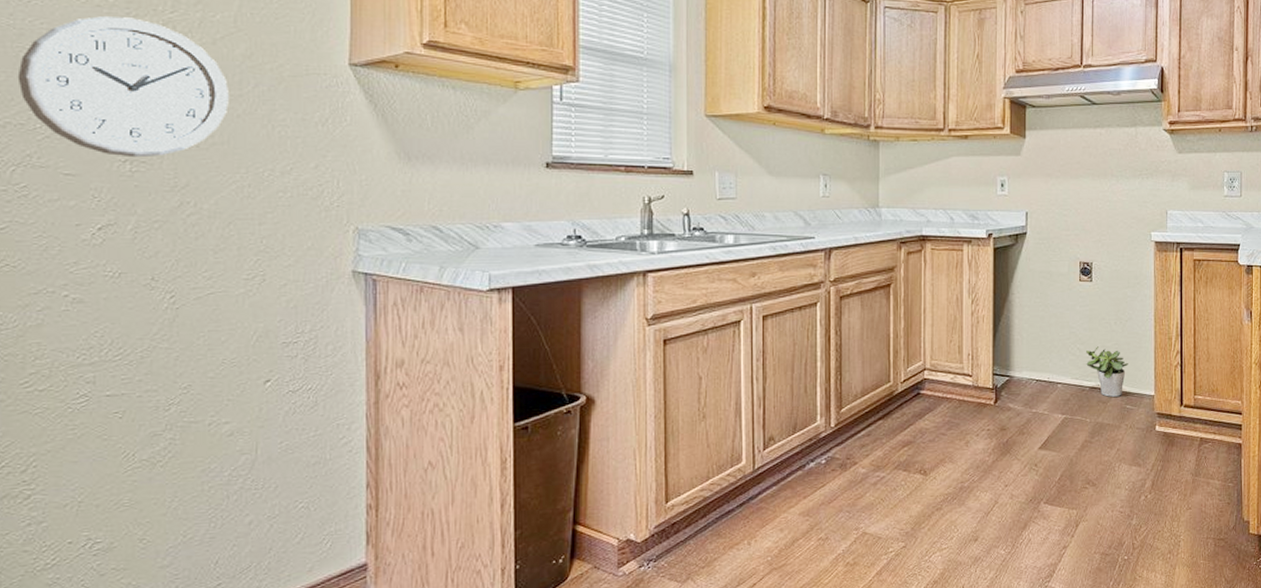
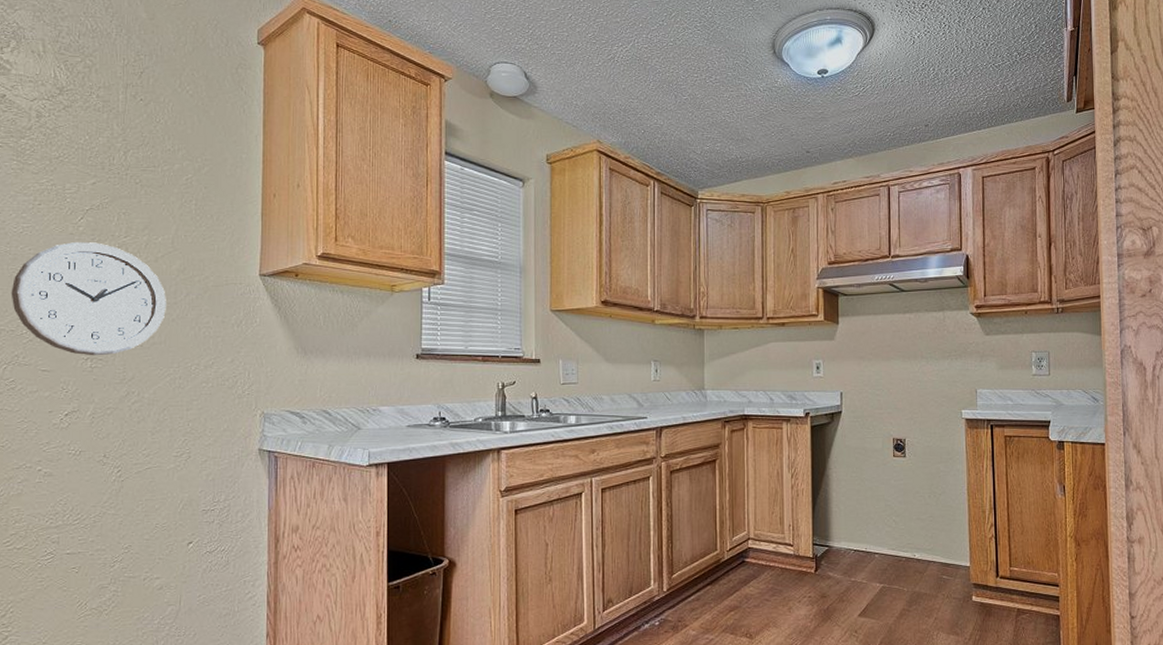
potted plant: present [1086,346,1128,397] -> none [902,519,943,567]

